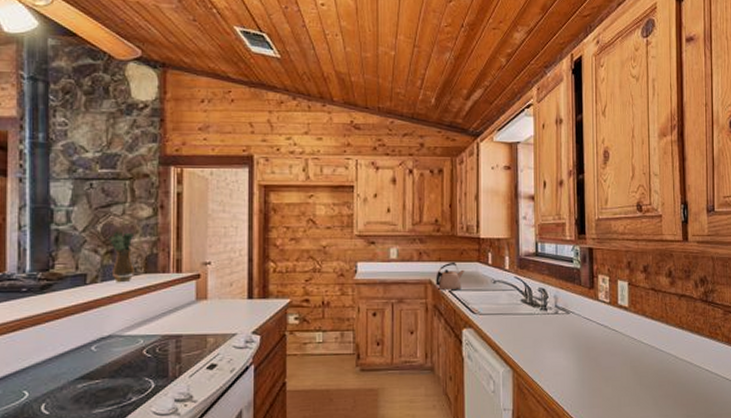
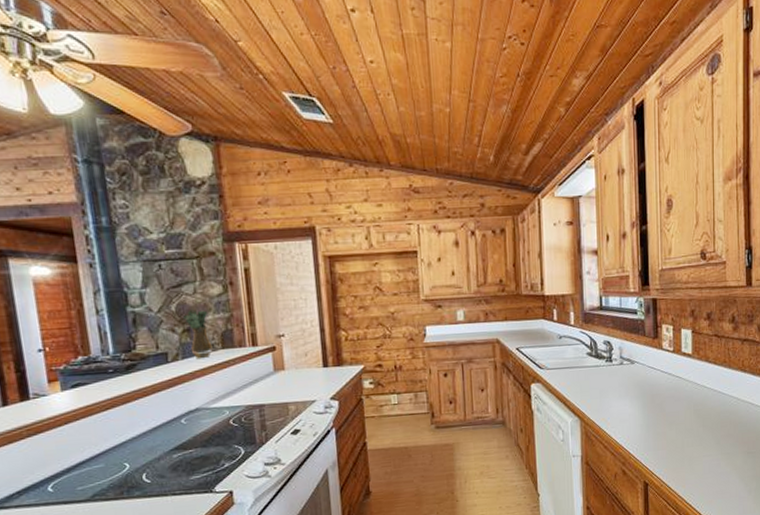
kettle: present [436,261,465,290] -> none [503,320,531,348]

